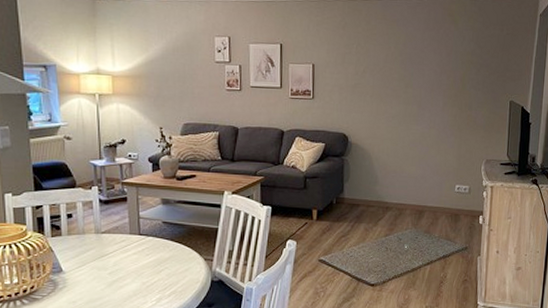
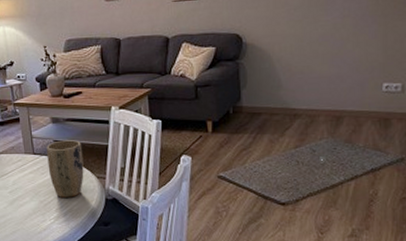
plant pot: none [154,222,192,279] -> present [46,140,84,198]

